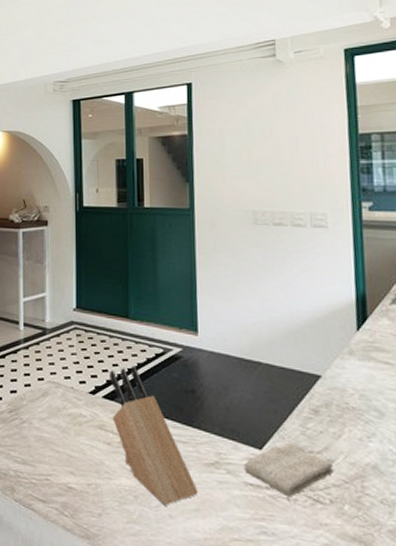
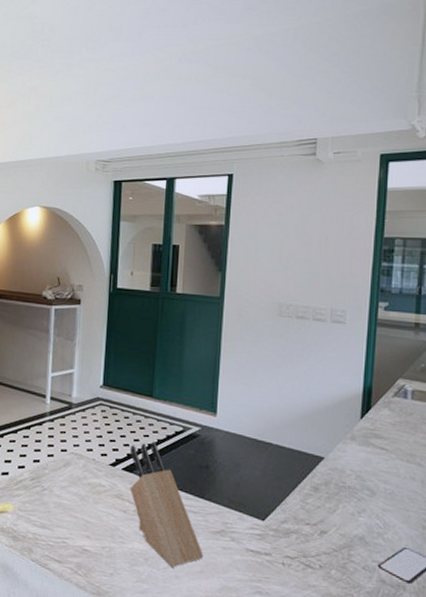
washcloth: present [244,443,333,498] -> none [247,516,326,563]

